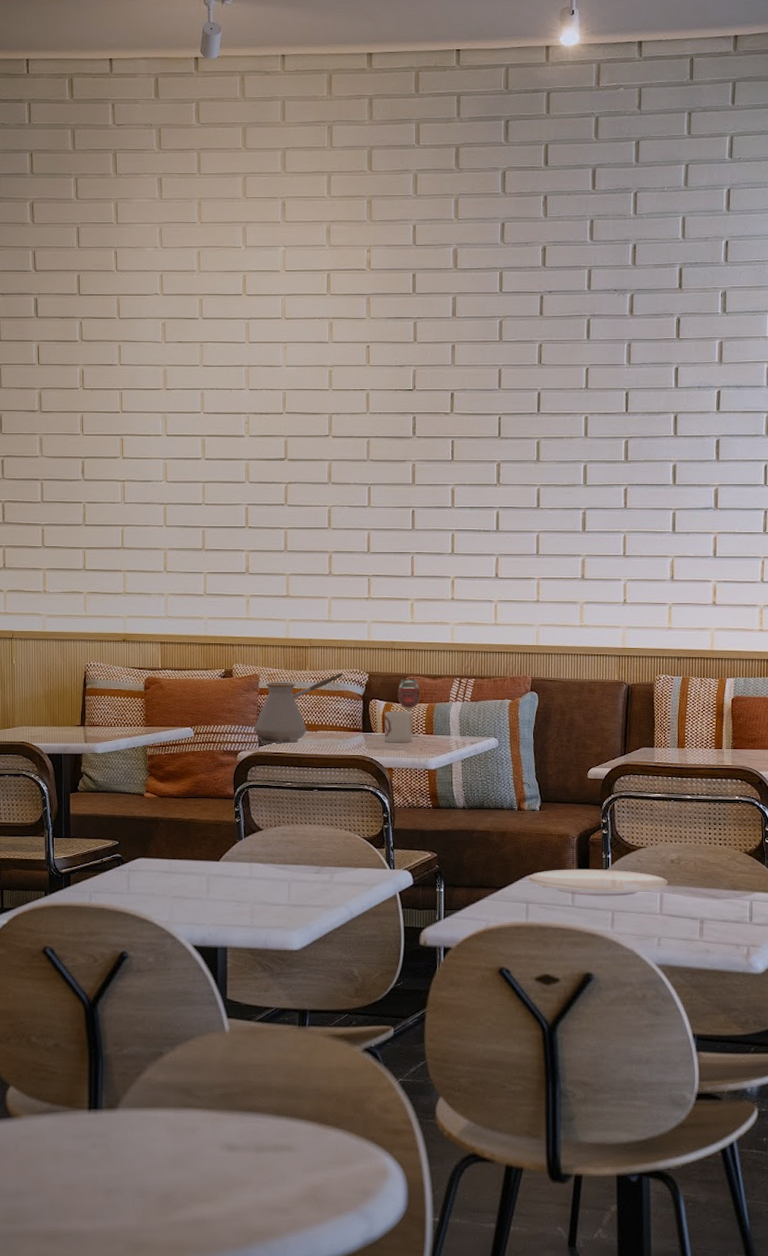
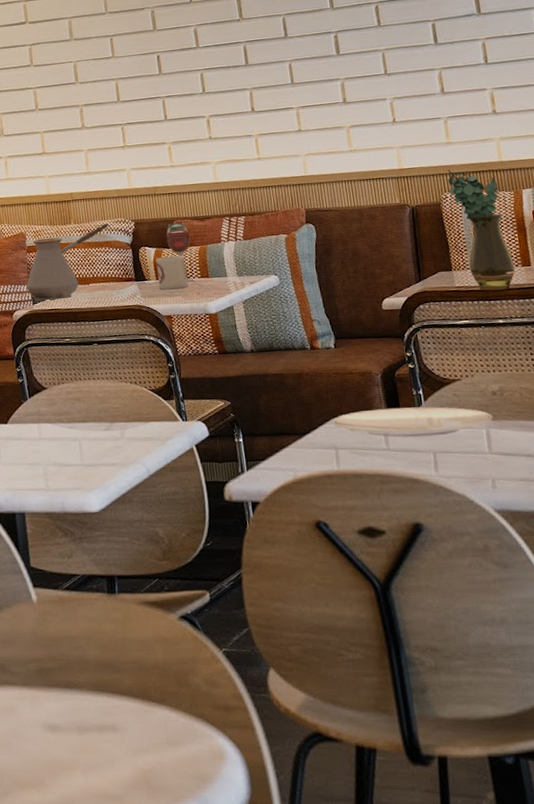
vase: none [663,653,708,768] -> present [447,169,516,291]

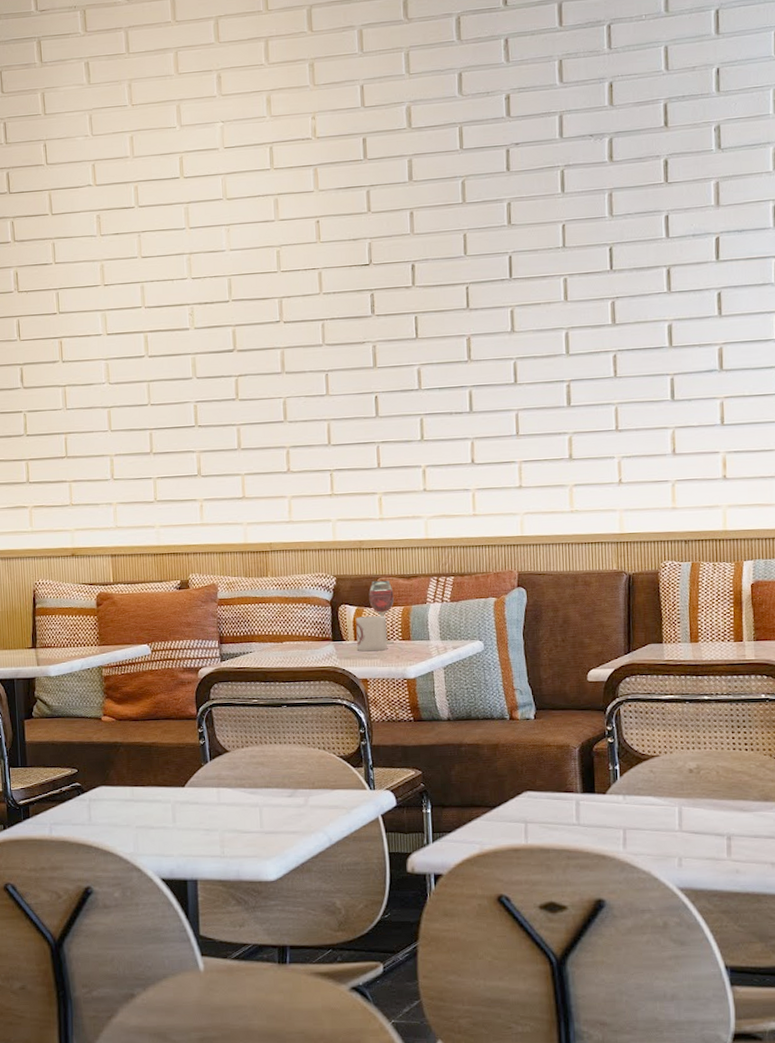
coffee pot: present [26,223,112,301] -> none [214,578,312,658]
plate: present [332,406,493,438] -> none [525,782,687,813]
vase: present [447,169,516,291] -> none [668,536,727,666]

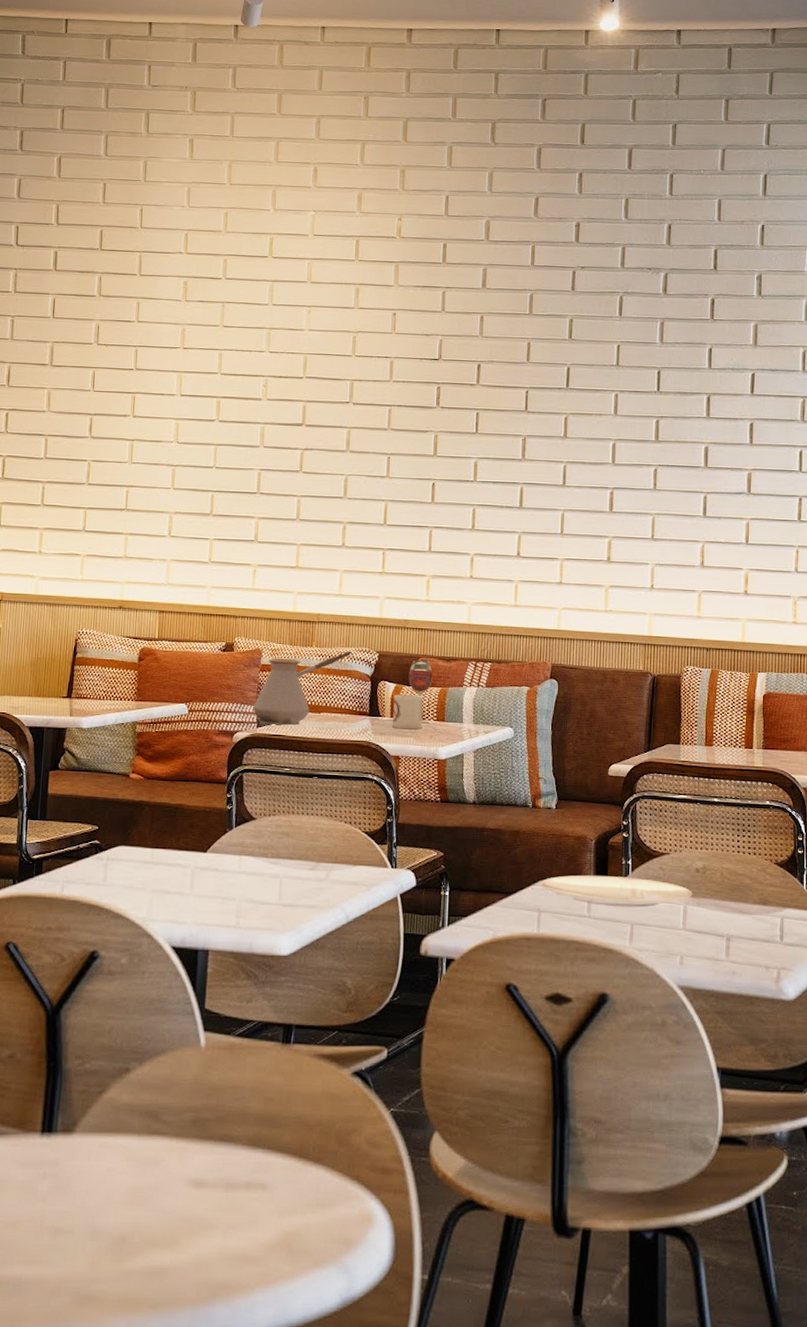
coffee pot: none [214,578,312,658] -> present [253,651,354,726]
plate: none [525,782,687,813] -> present [541,875,692,908]

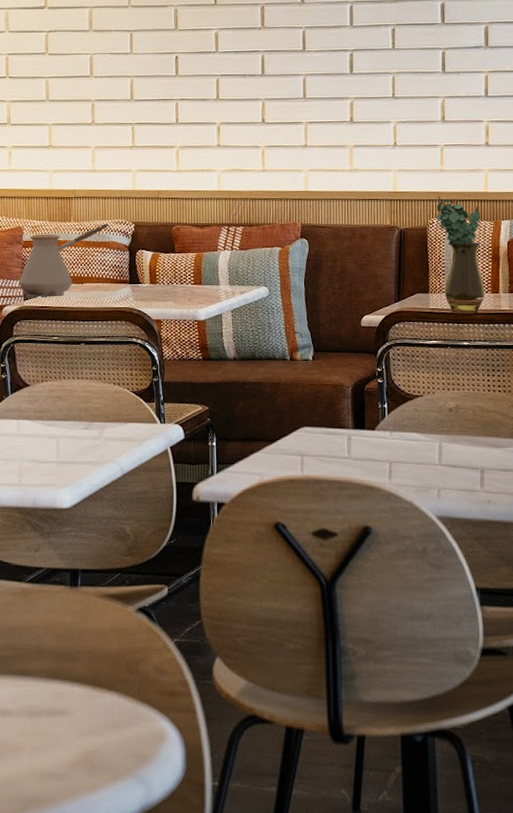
cup: present [393,694,424,730] -> none [152,261,181,294]
wineglass: present [408,660,433,724] -> none [164,228,188,288]
plate: present [541,875,692,908] -> none [302,419,446,448]
vase: none [691,643,738,769] -> present [436,196,485,314]

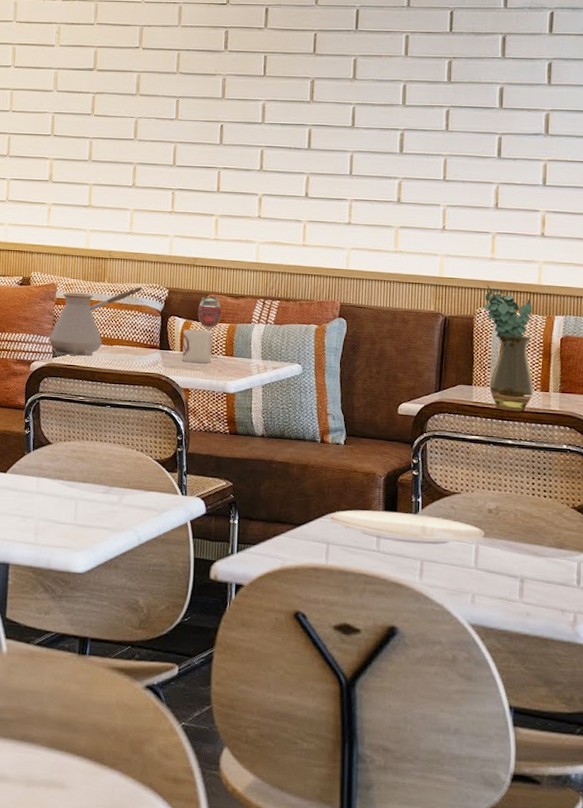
cup: none [152,261,181,294] -> present [182,329,213,364]
wineglass: none [164,228,188,288] -> present [198,297,221,359]
plate: none [302,419,446,448] -> present [329,510,485,545]

